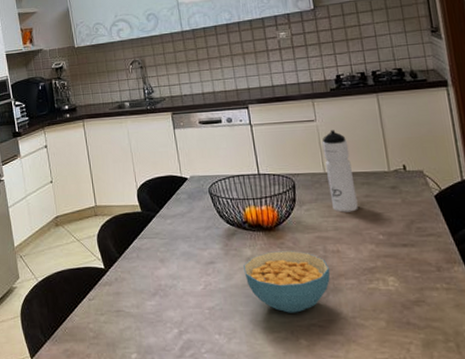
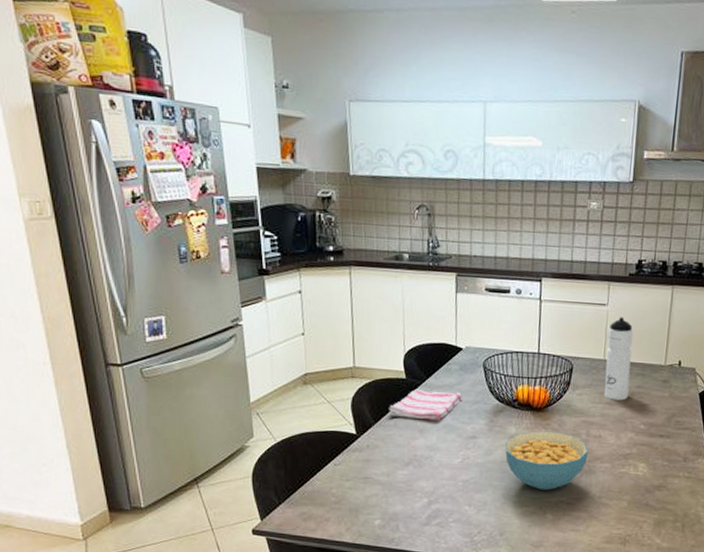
dish towel: none [130,220,196,250] -> present [389,390,463,421]

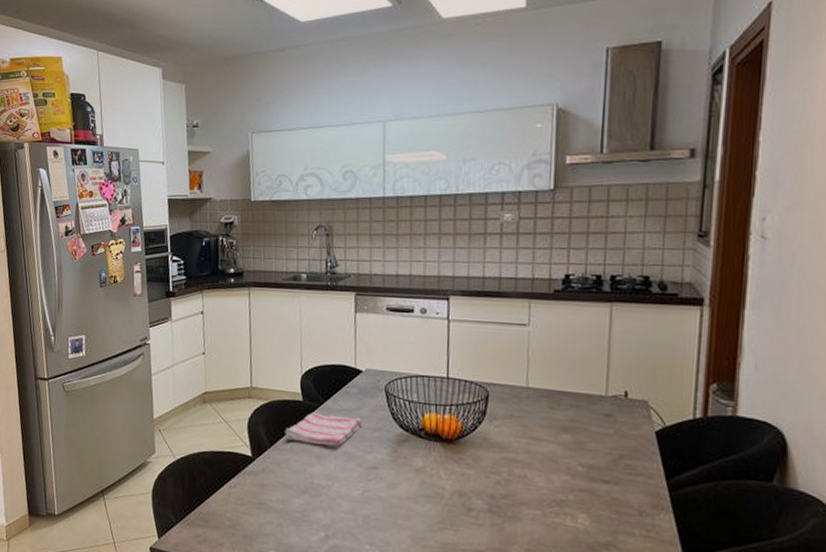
cereal bowl: present [505,431,589,490] -> none [411,465,512,536]
water bottle: present [604,317,634,401] -> none [528,339,563,436]

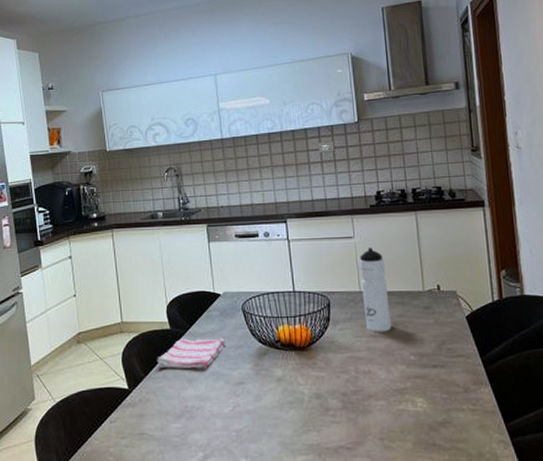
water bottle: none [528,339,563,436] -> present [359,248,391,332]

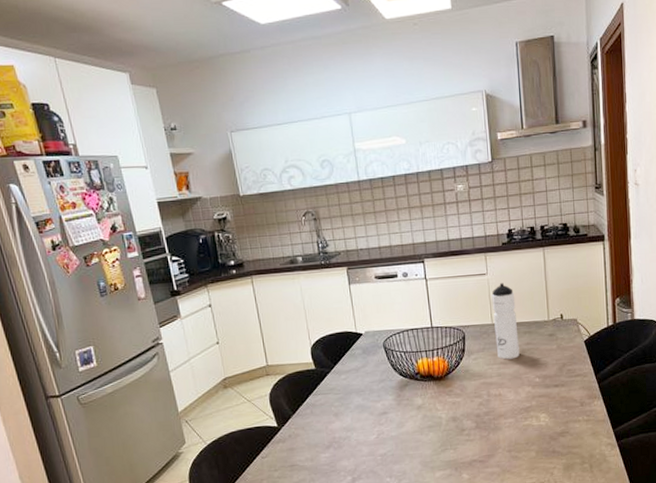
dish towel: present [157,338,227,369] -> none [304,374,370,406]

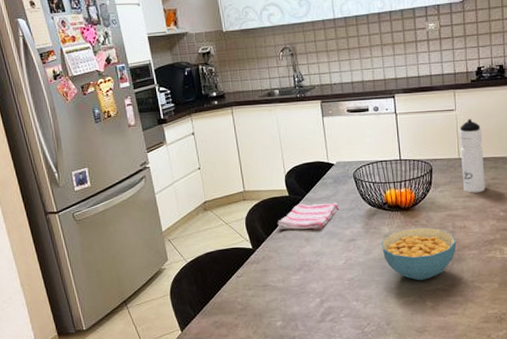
dish towel: none [304,374,370,406] -> present [277,202,340,230]
cereal bowl: none [414,397,492,453] -> present [381,227,457,281]

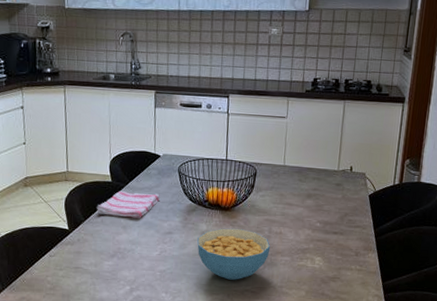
water bottle: present [459,119,485,193] -> none [284,128,310,202]

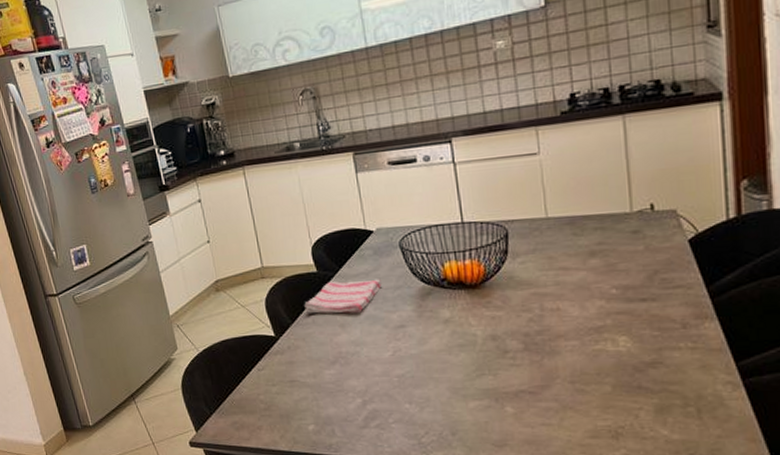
cereal bowl: present [197,228,271,280] -> none [440,310,547,379]

